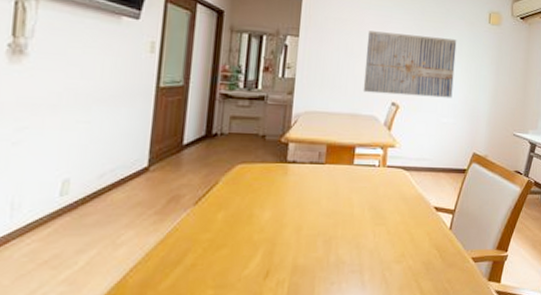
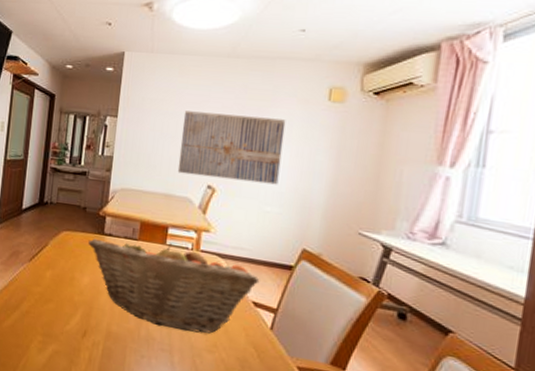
fruit basket: none [269,163,440,249] -> present [88,238,260,334]

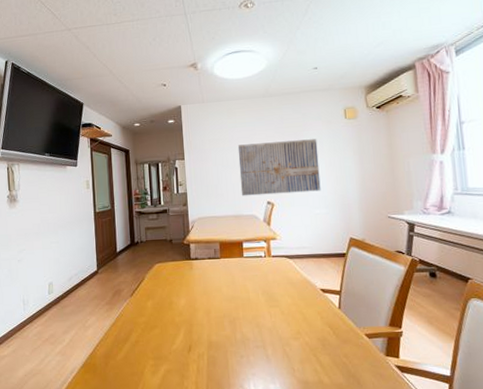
fruit basket: present [88,238,260,334] -> none [179,255,323,327]

